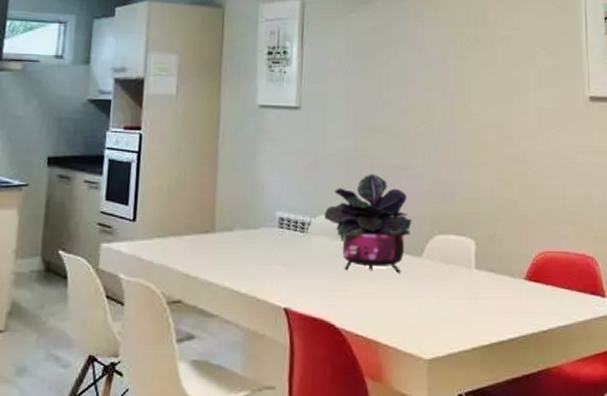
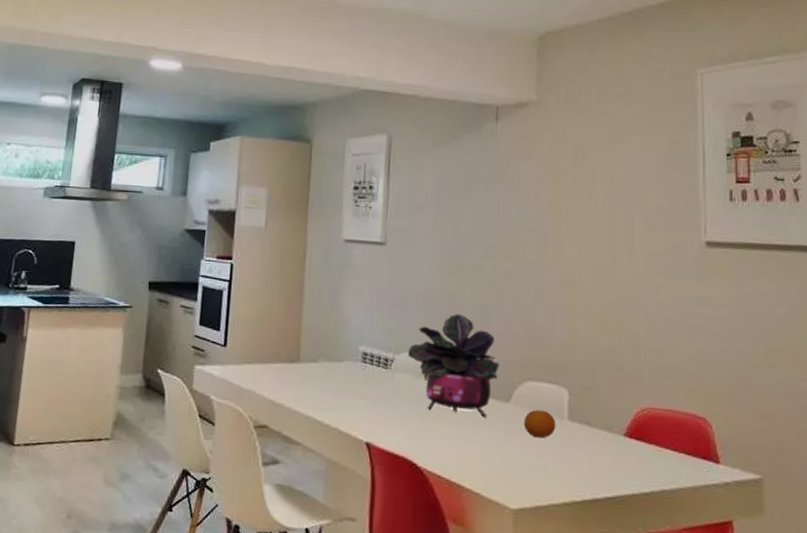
fruit: none [435,261,465,289] -> present [523,409,556,438]

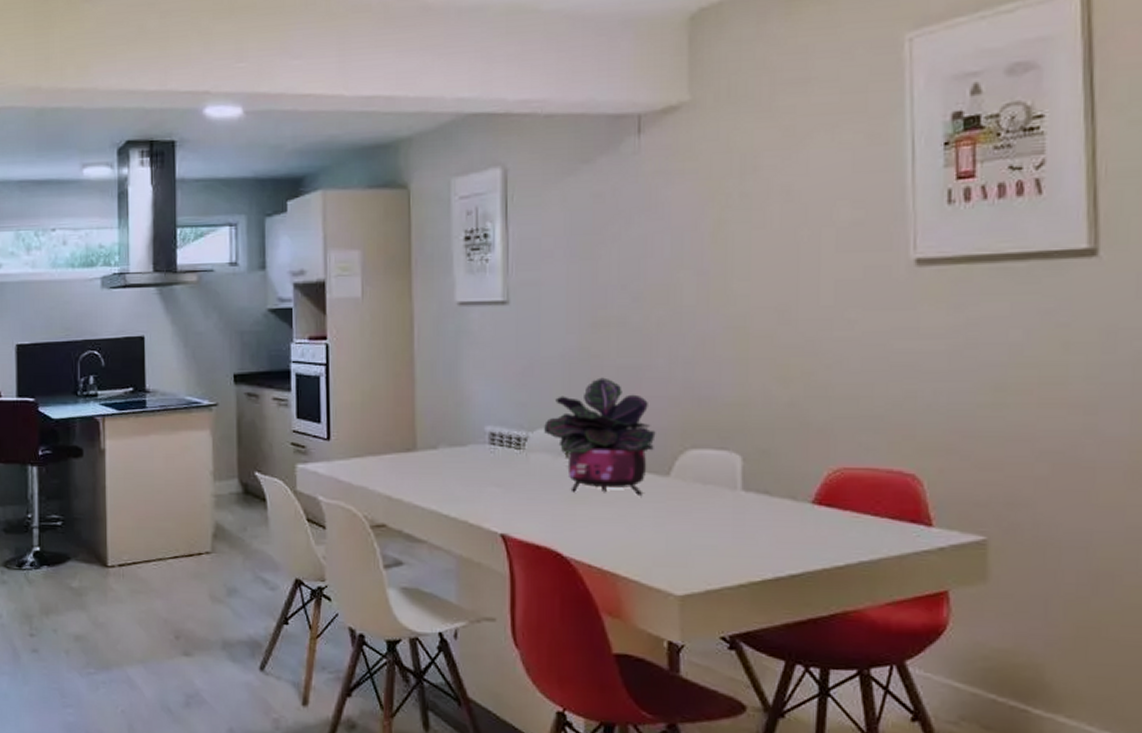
fruit: present [523,409,556,438] -> none [687,481,728,514]

